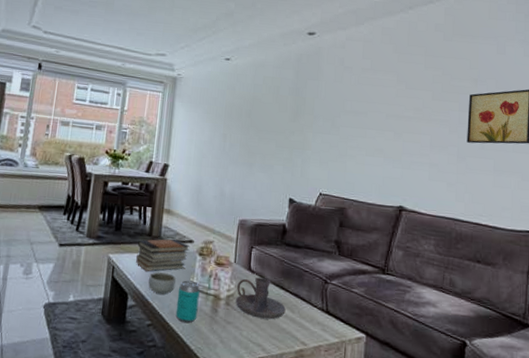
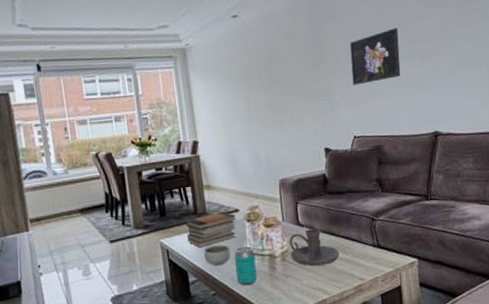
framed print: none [326,100,376,146] -> present [349,28,401,86]

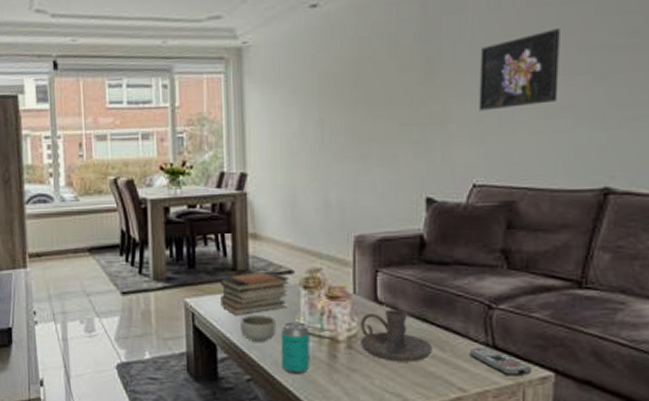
remote control: none [363,247,404,265] -> present [469,347,532,377]

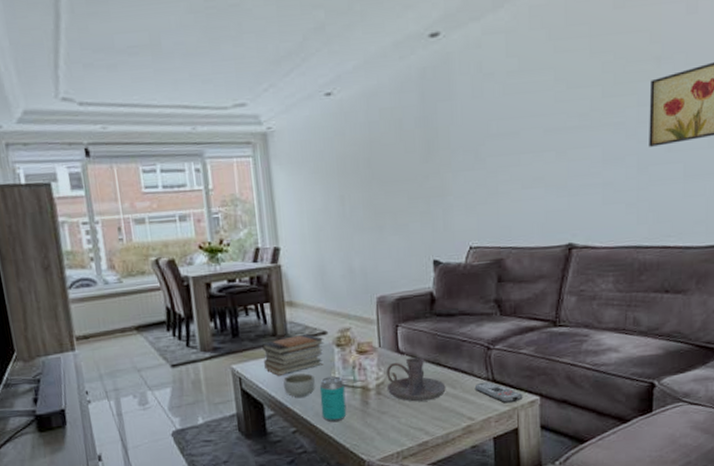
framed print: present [479,29,560,111] -> none [469,113,531,184]

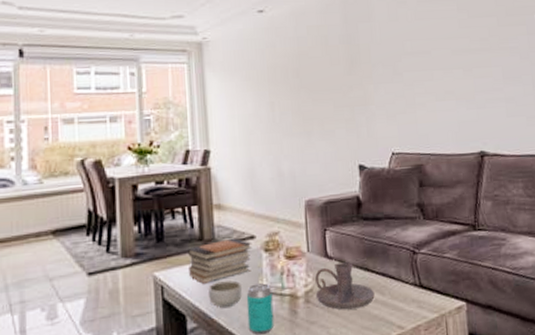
remote control: present [474,382,523,404] -> none [402,287,450,310]

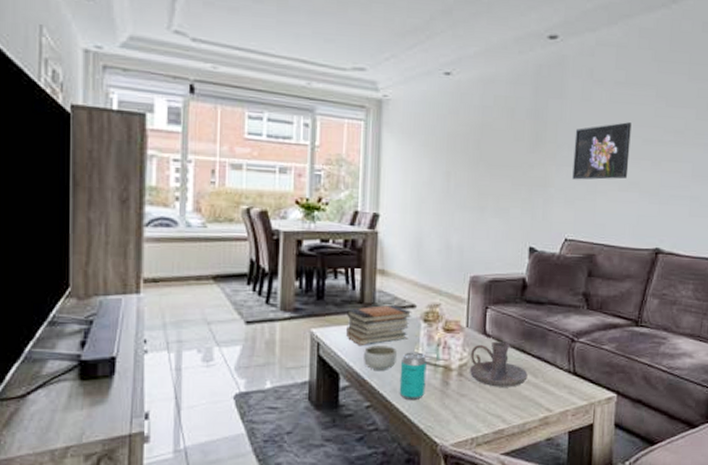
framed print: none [387,36,443,95] -> present [572,122,632,180]

